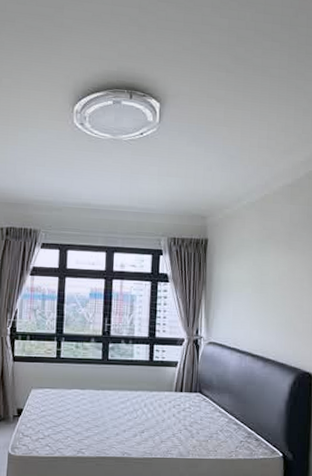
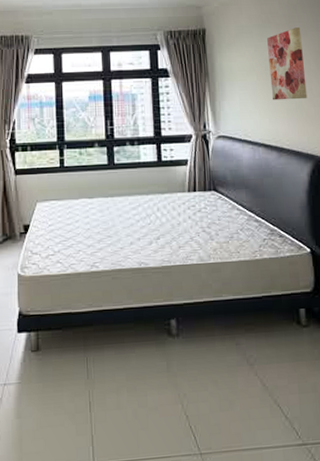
wall art: none [264,246,299,315] -> present [267,27,307,100]

